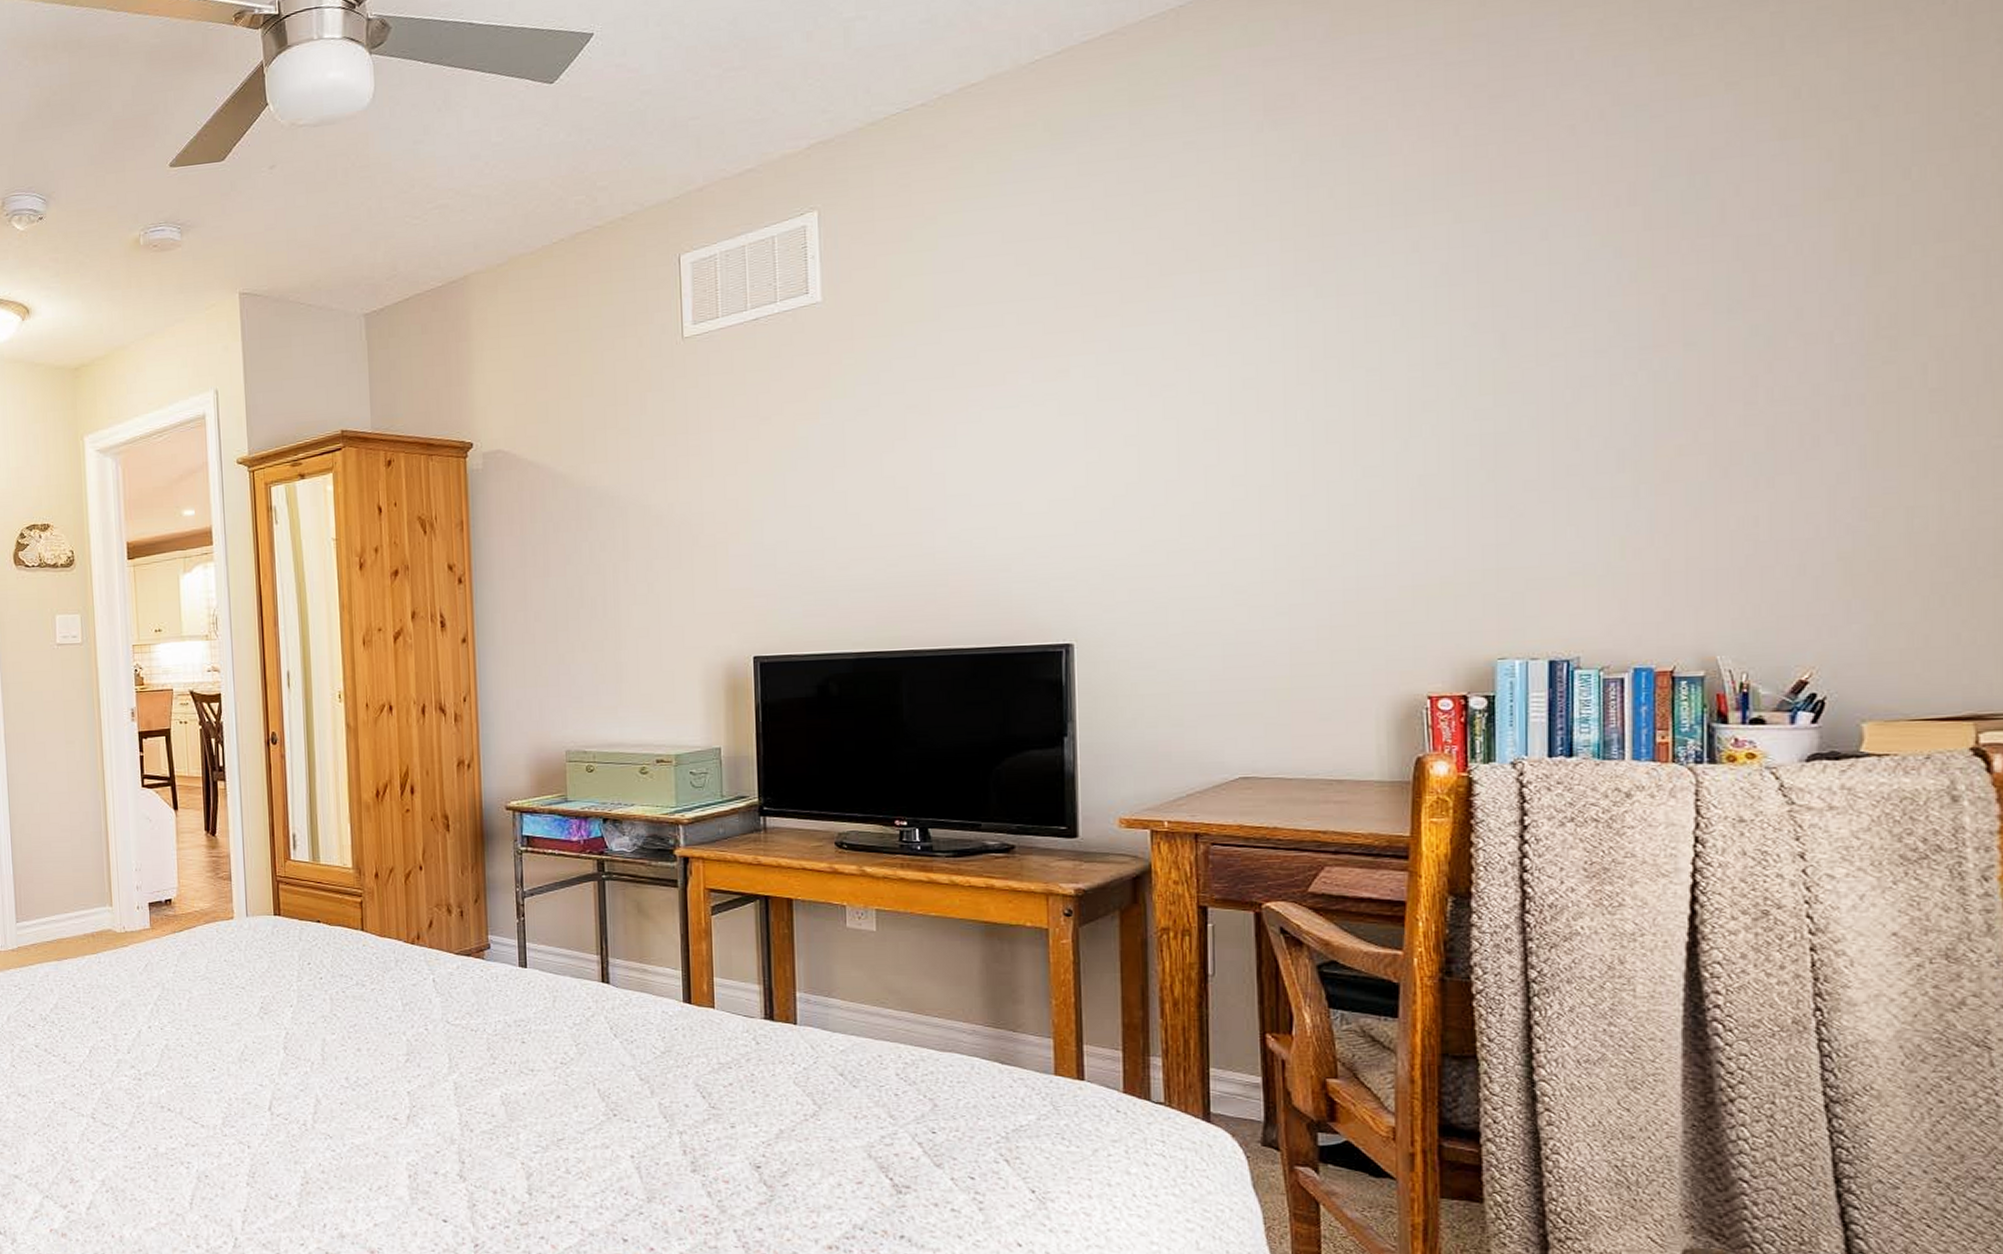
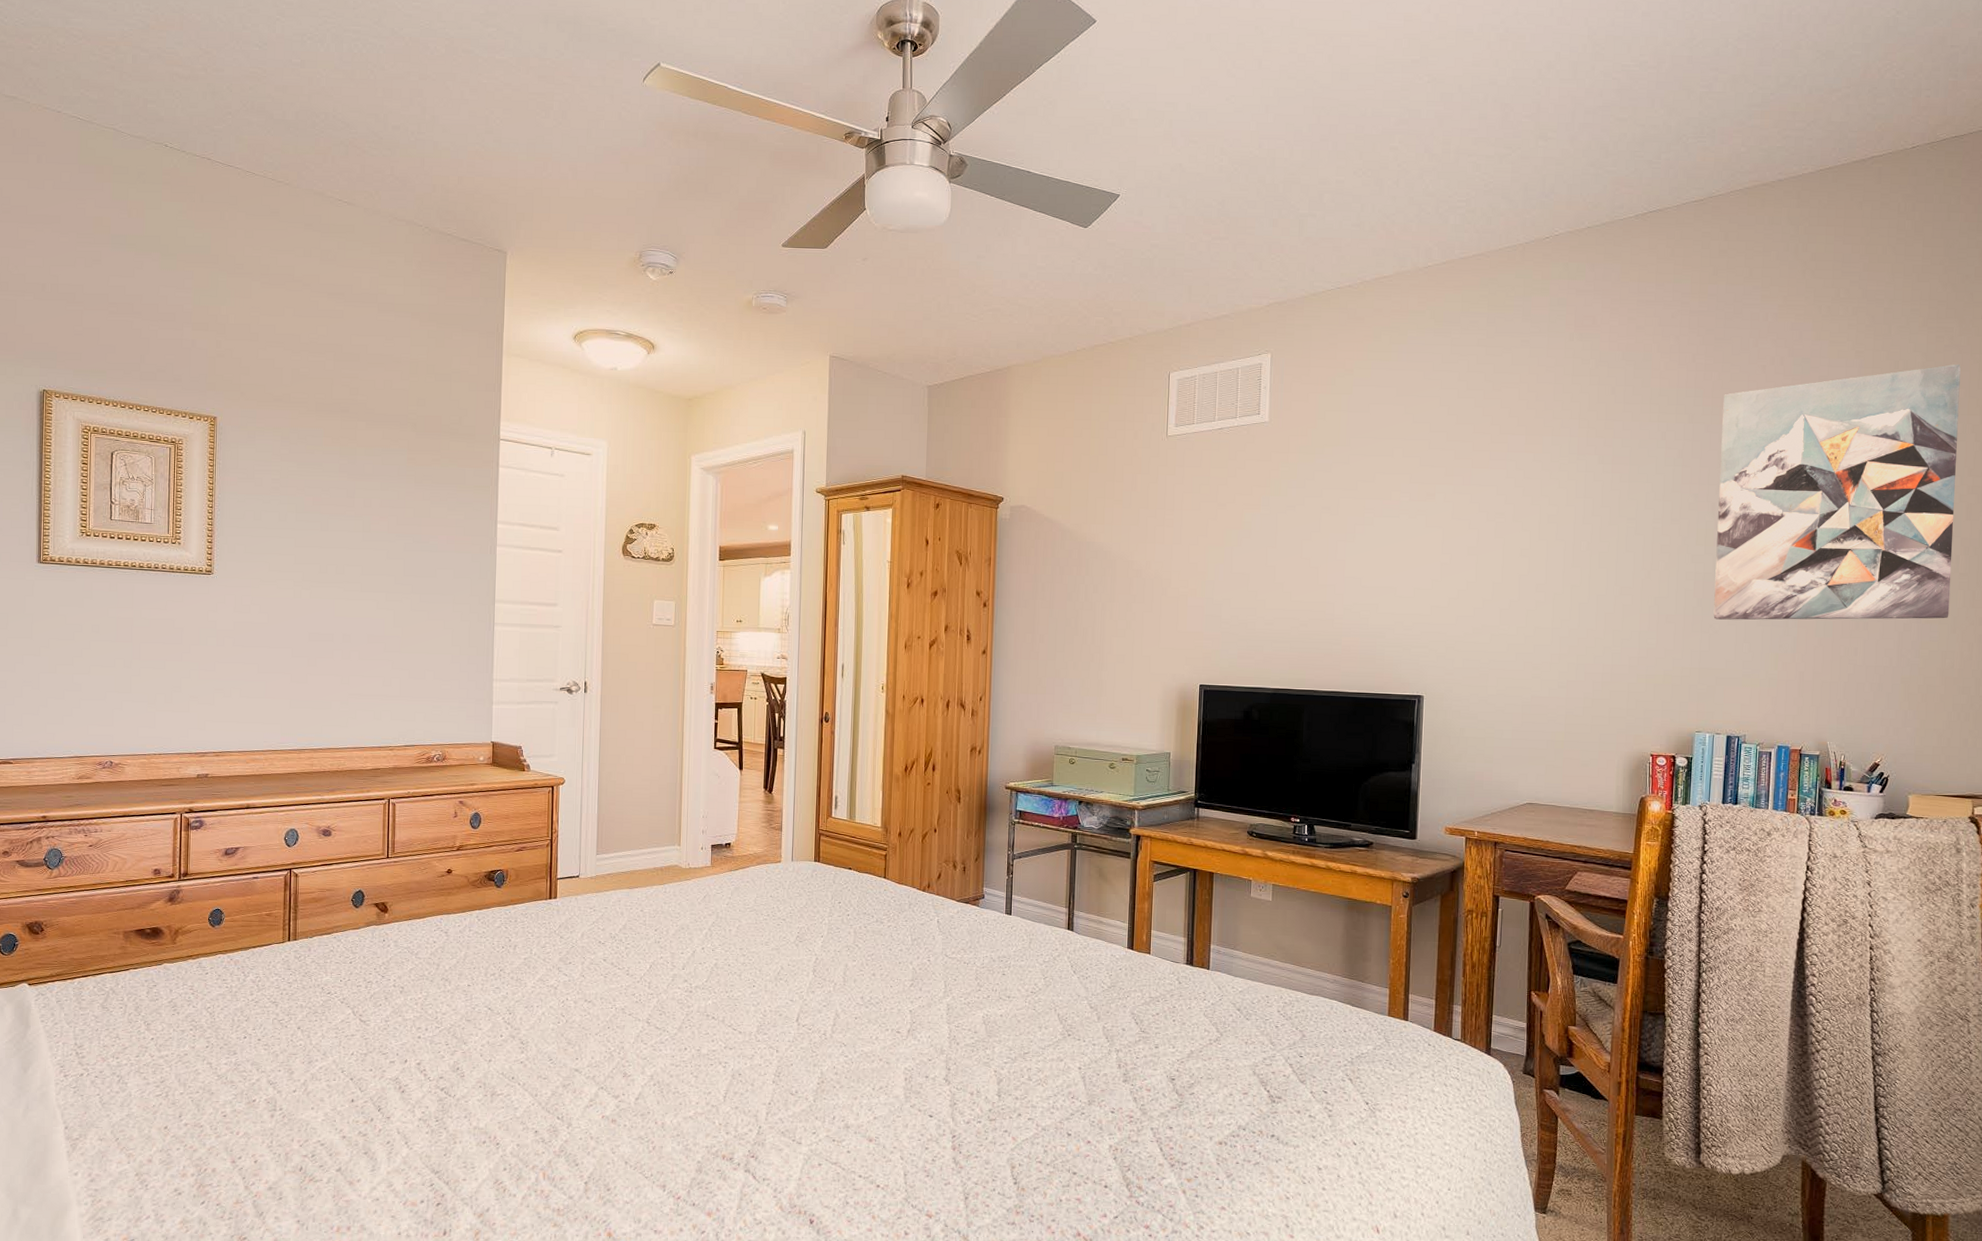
wall art: none [1509,78,1915,497] -> present [1713,364,1961,620]

